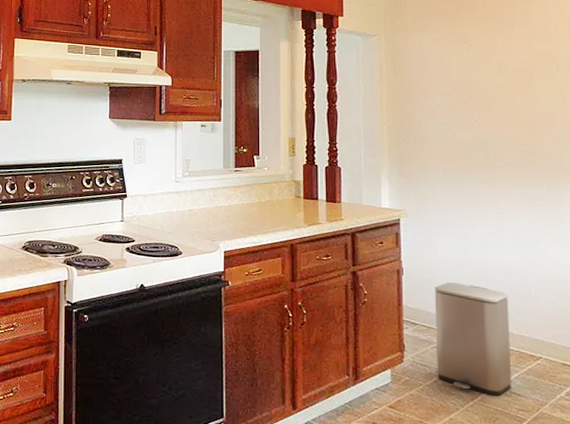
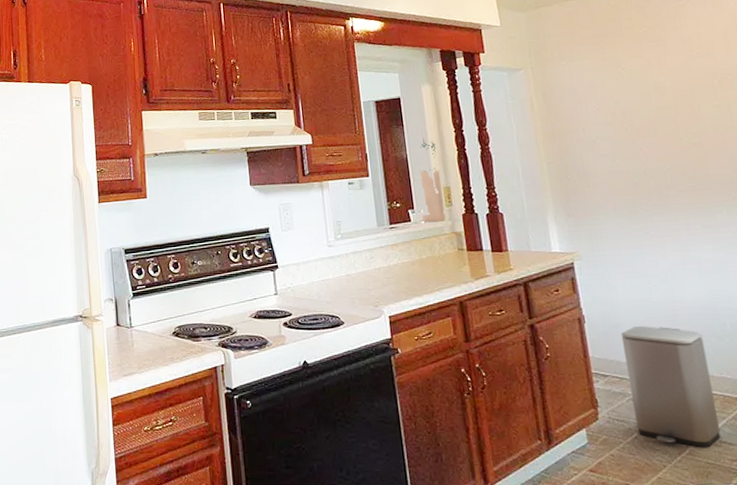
vase: none [265,91,288,170] -> present [419,138,446,223]

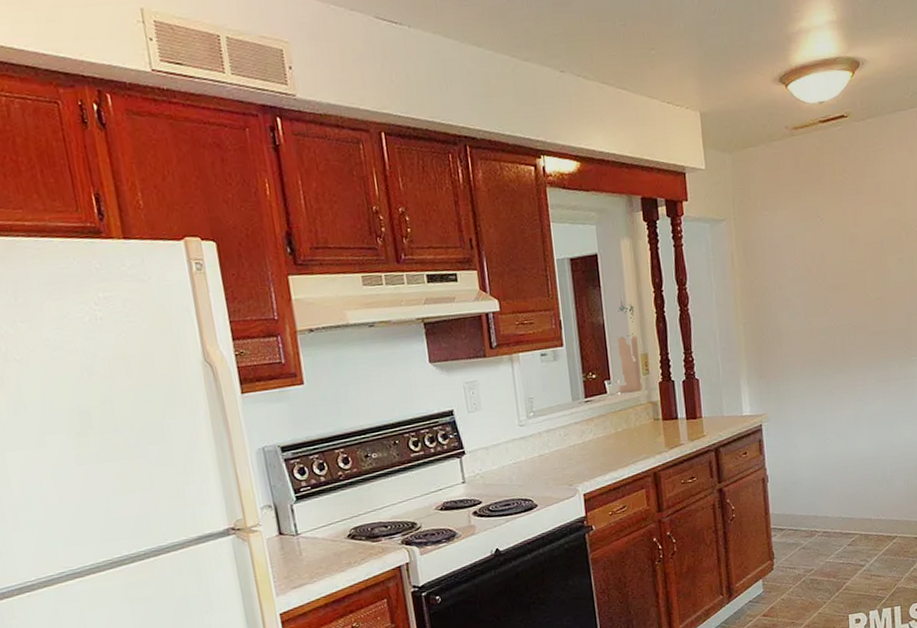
pedal bin: present [620,326,721,448] -> none [798,479,872,583]

